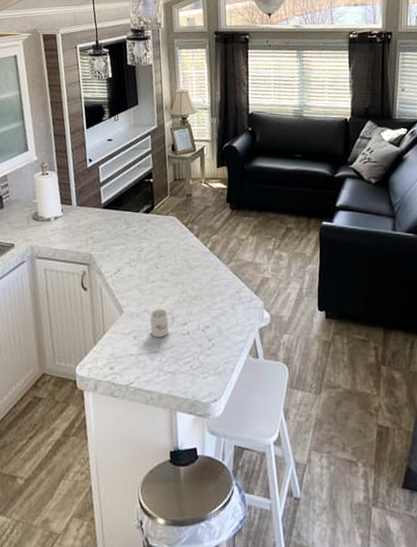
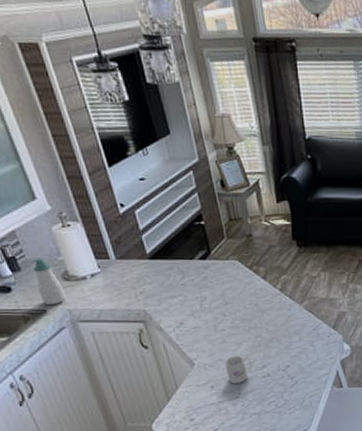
soap bottle: none [11,199,32,241] -> present [29,258,66,306]

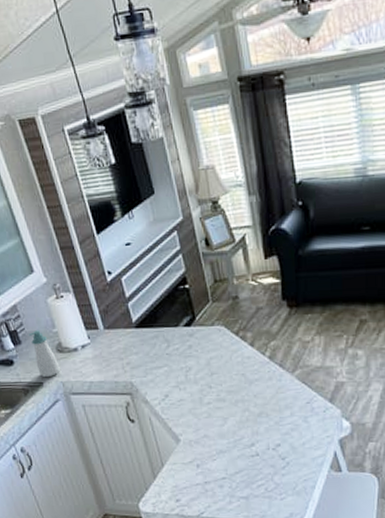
mug: present [225,356,252,384] -> none [211,432,240,463]

